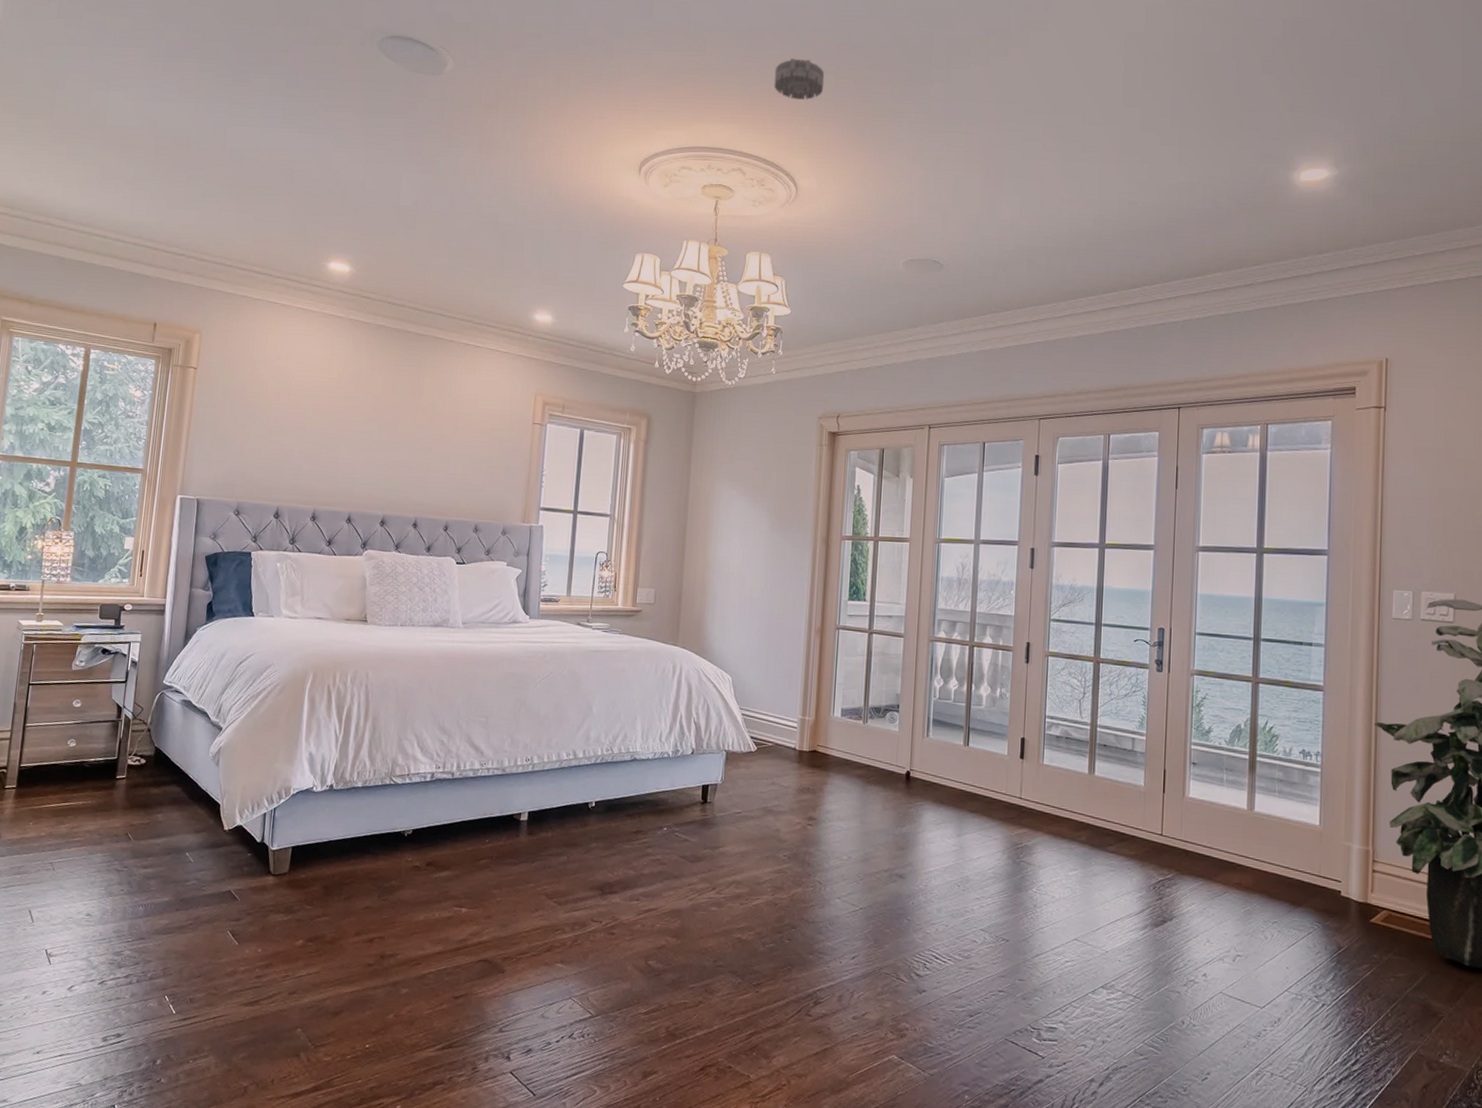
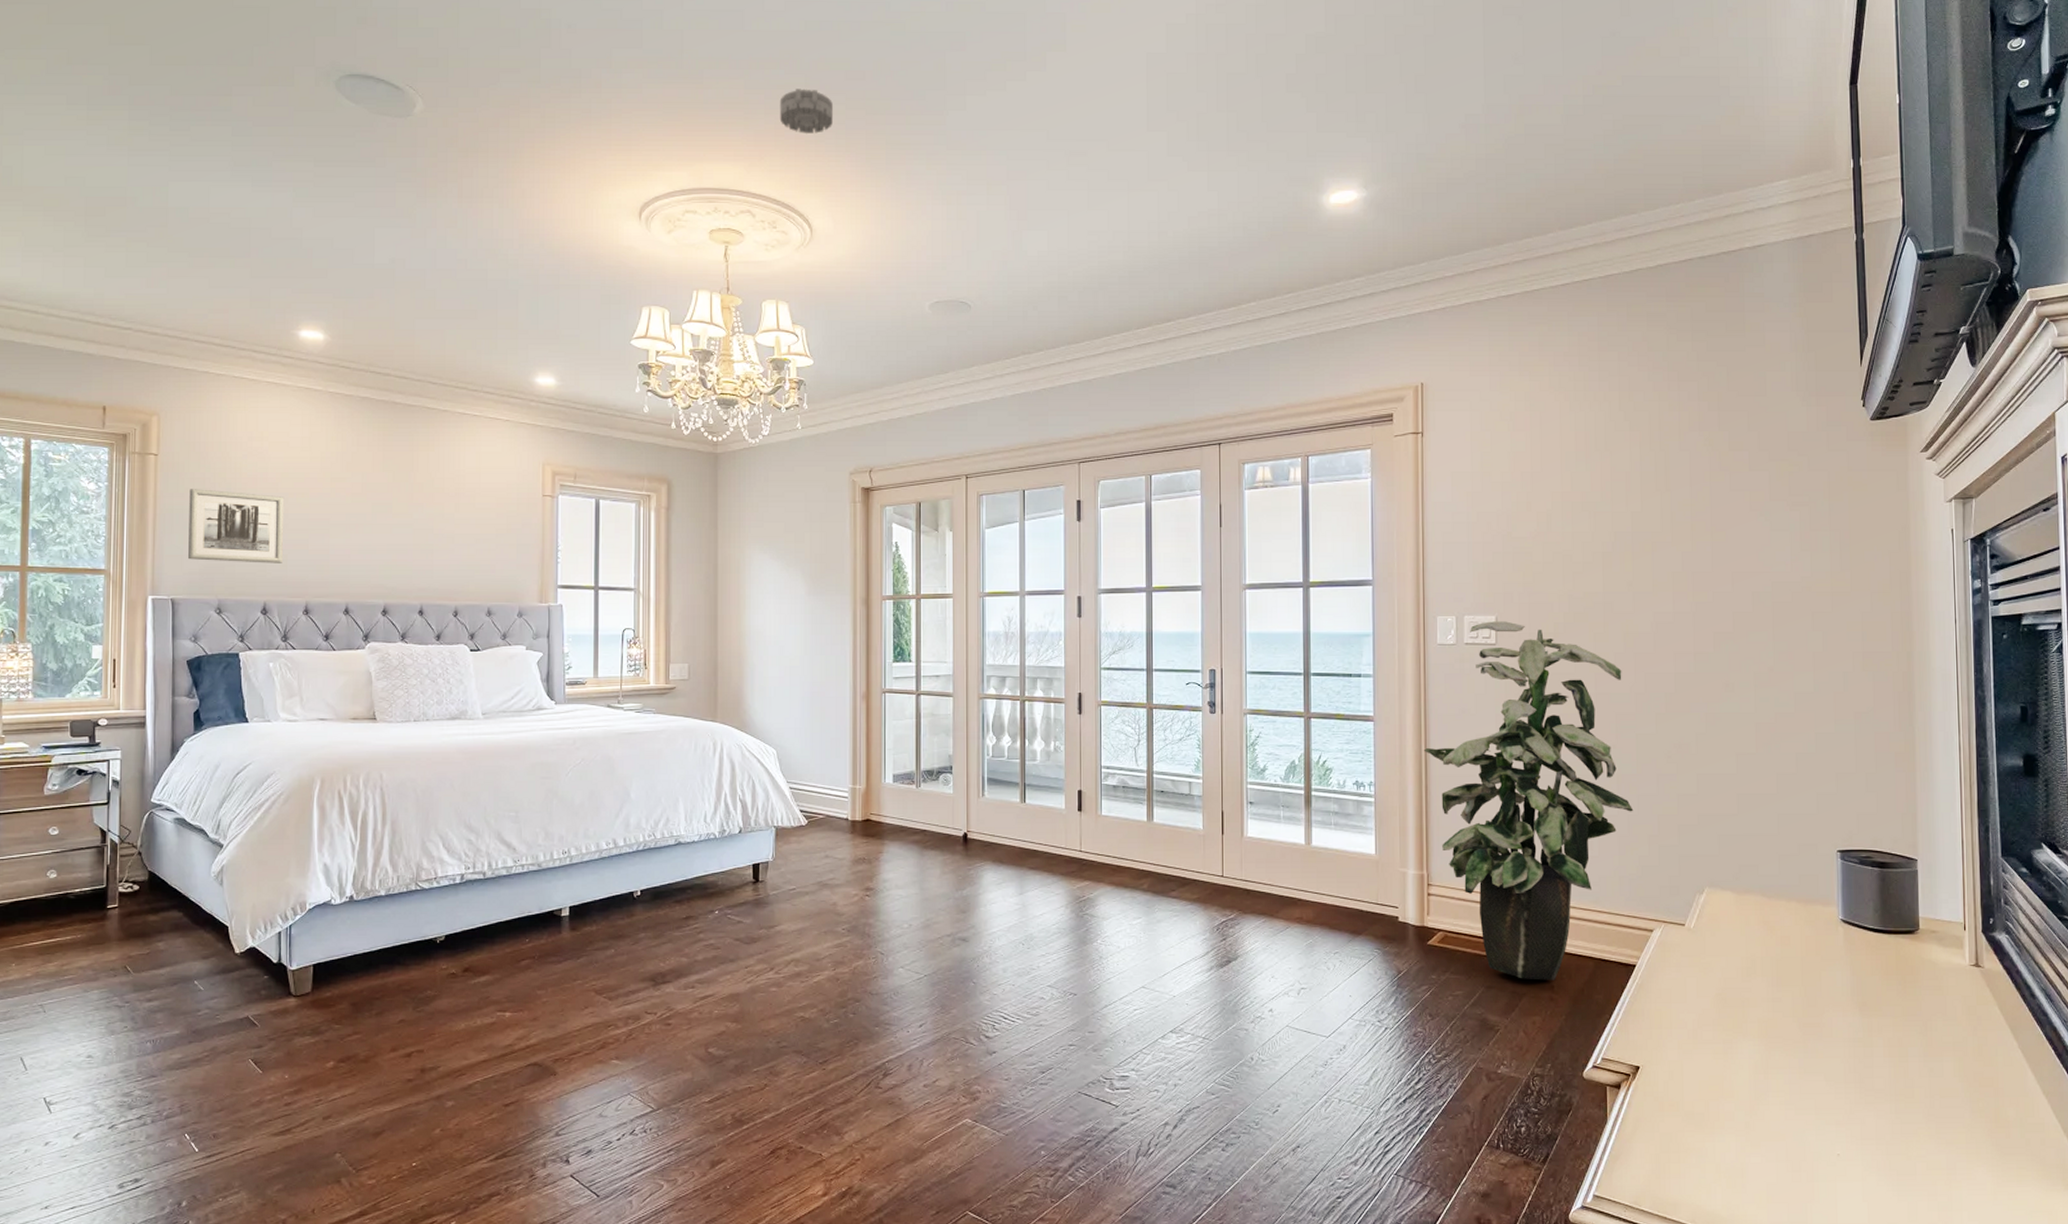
wall art: none [215,400,303,473] -> present [188,489,285,563]

